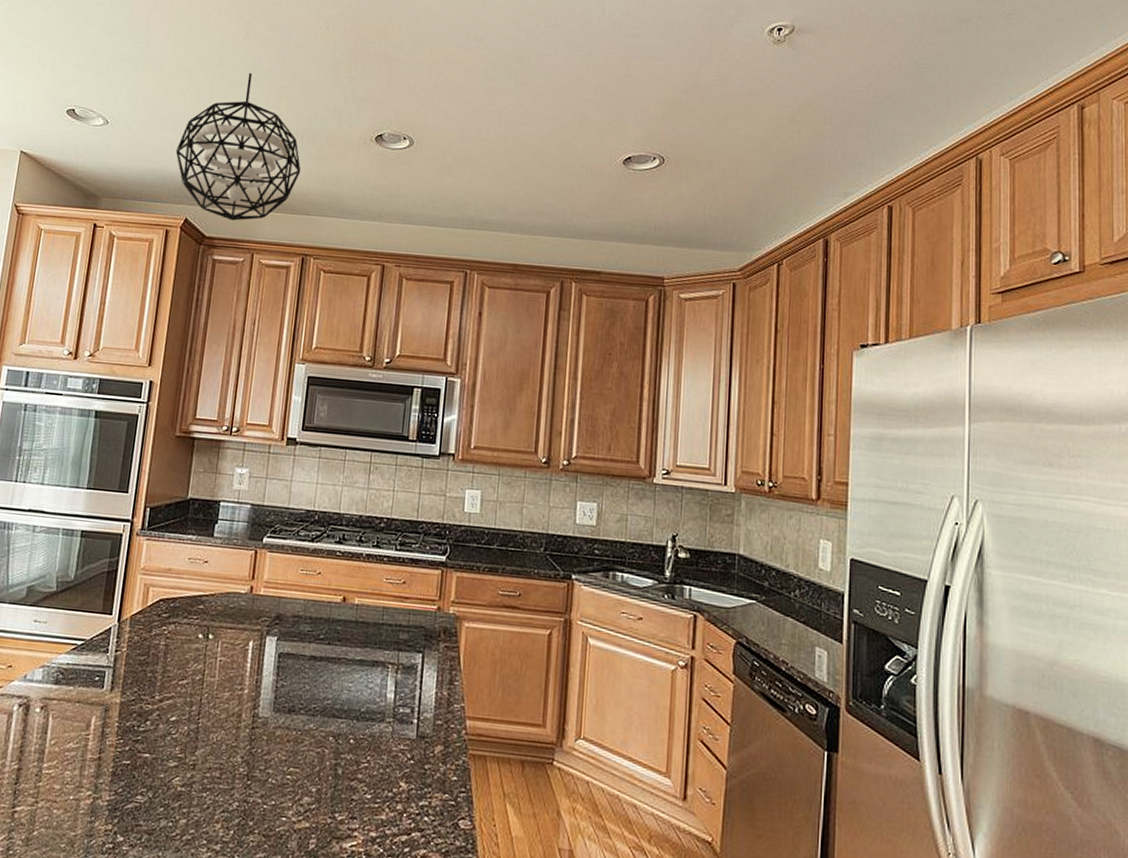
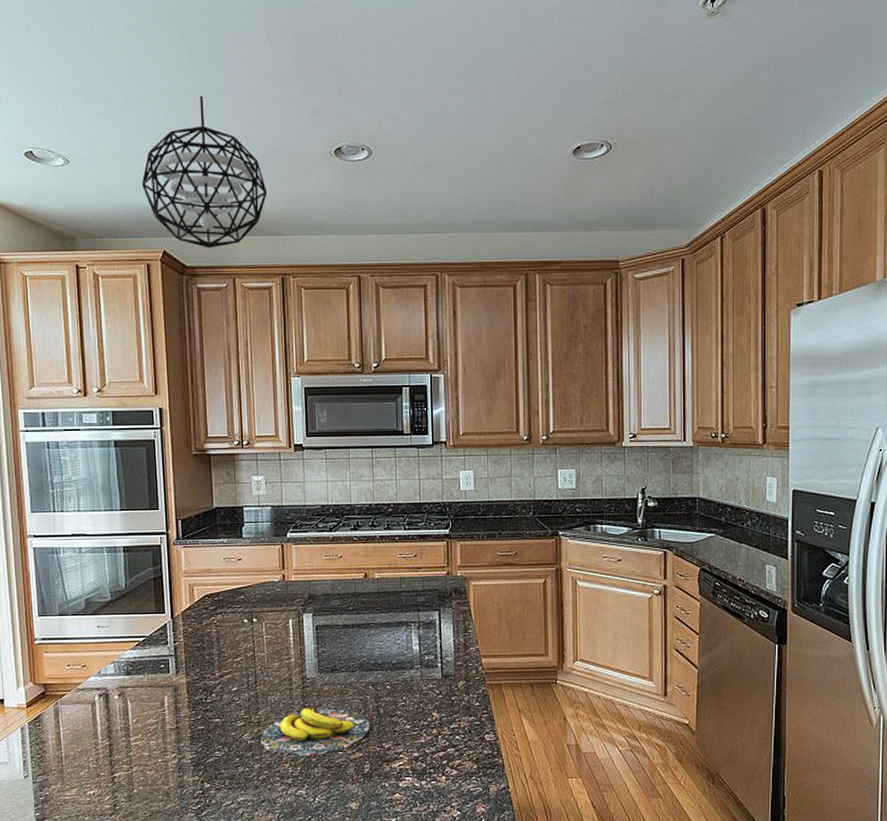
banana: none [192,754,324,818] -> present [260,707,370,757]

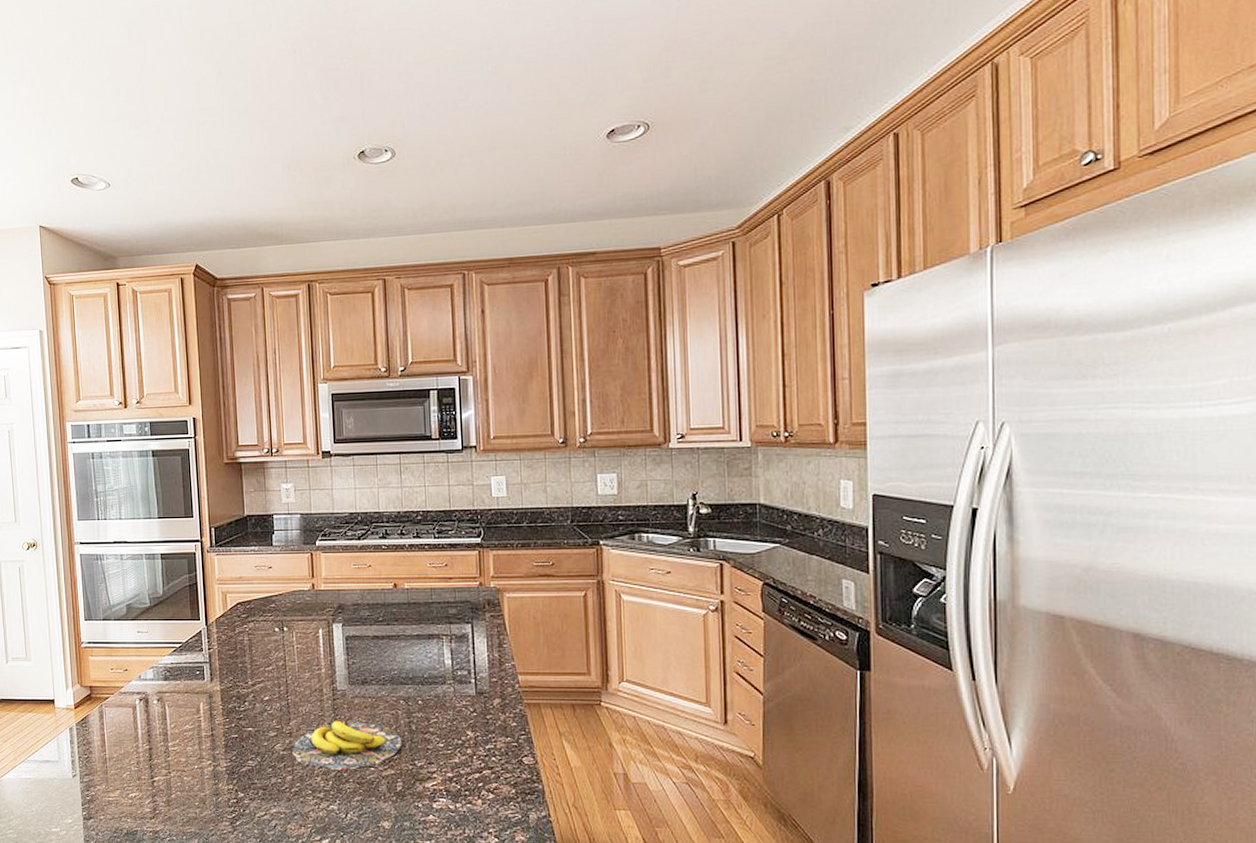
pendant light: present [141,95,268,248] -> none [175,111,293,260]

